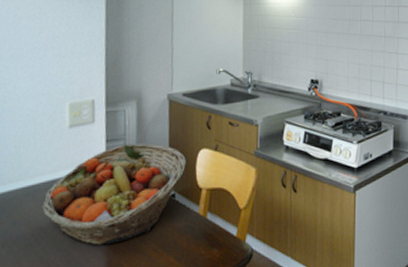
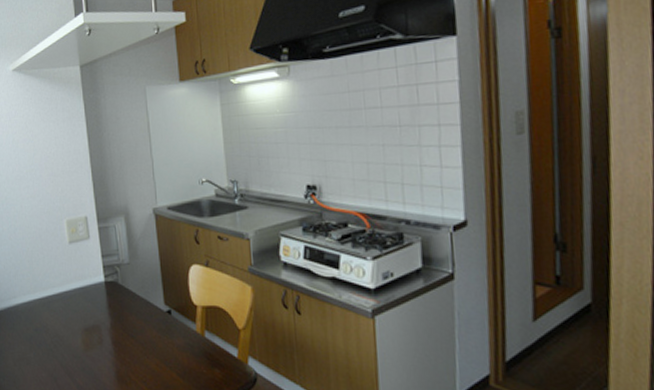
fruit basket: present [42,143,186,246] -> none [56,259,178,356]

